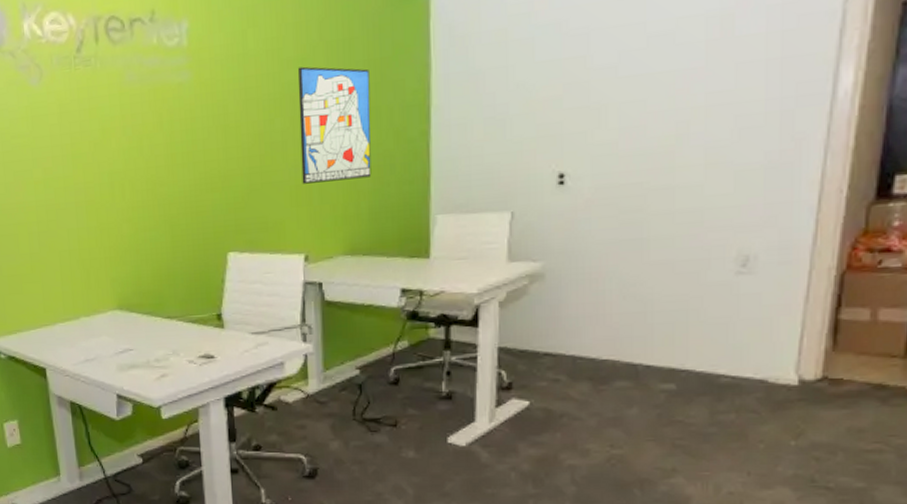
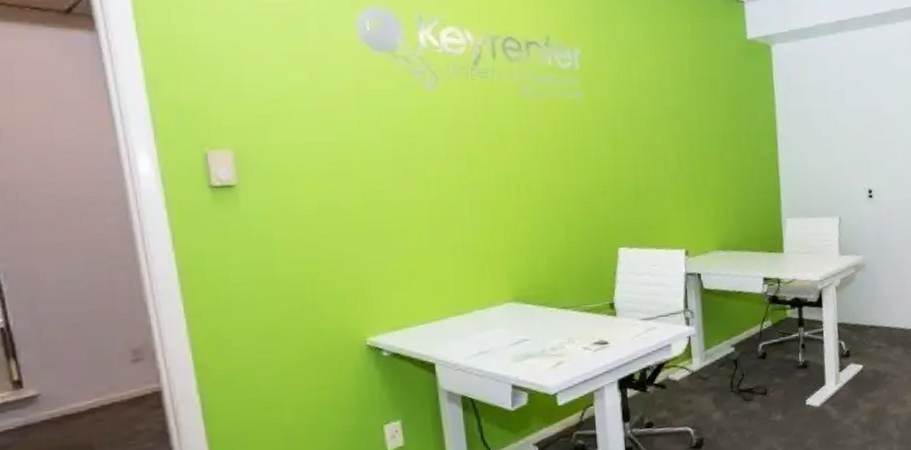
wall art: present [297,66,372,184] -> none [674,96,736,191]

